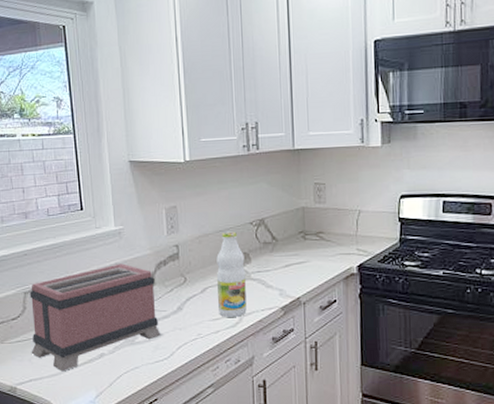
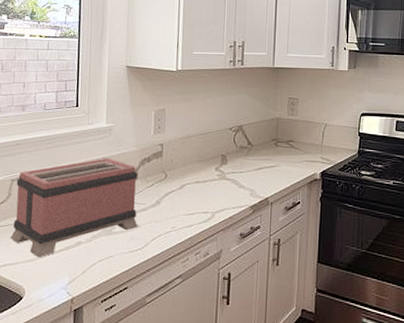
bottle: present [216,231,247,317] -> none [194,135,222,213]

